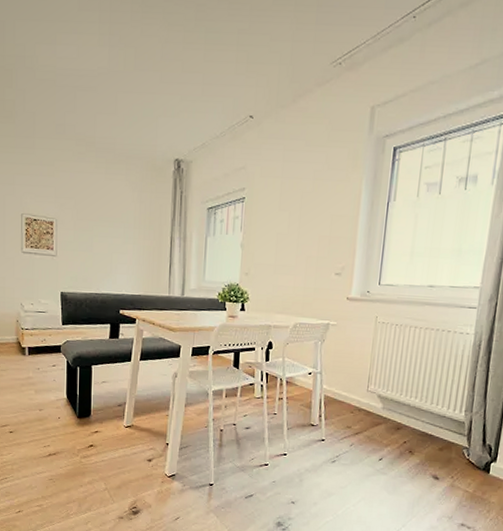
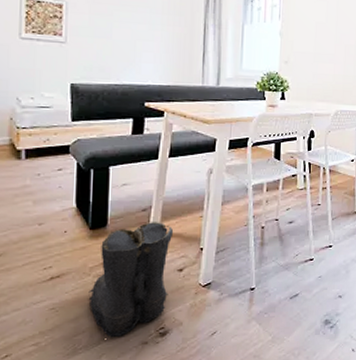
boots: none [77,416,144,510] -> present [88,222,174,338]

